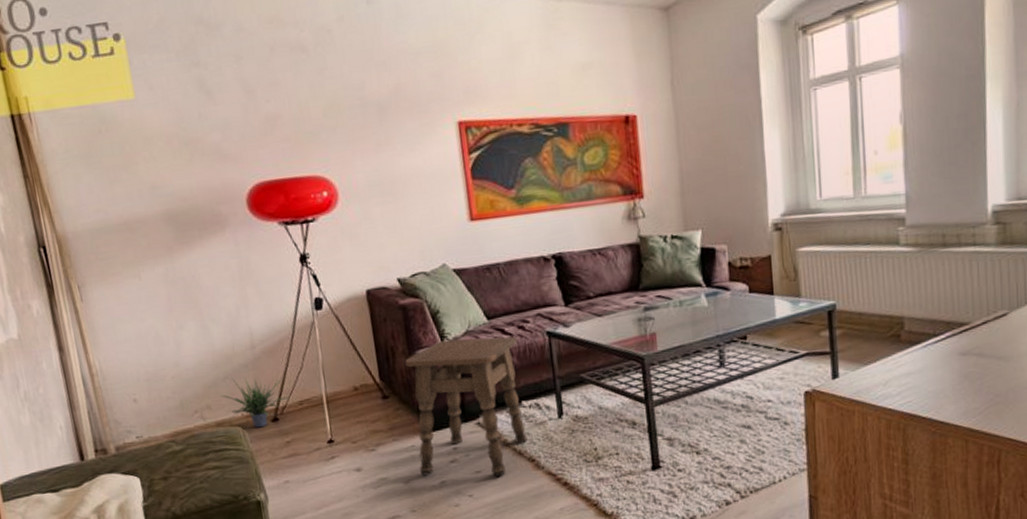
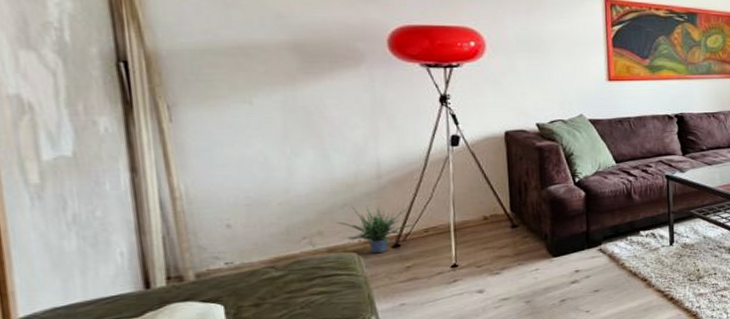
side table: present [405,336,528,476] -> none [537,177,642,295]

